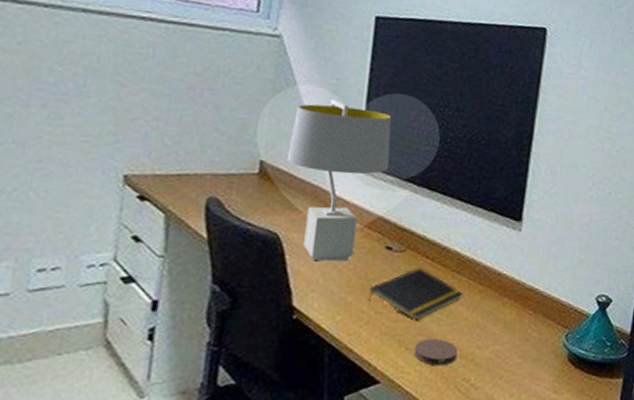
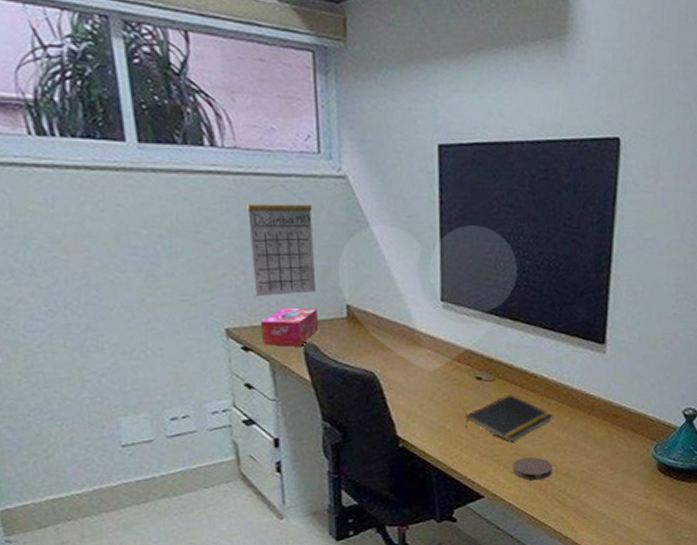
tissue box: none [161,157,229,200] -> present [260,307,319,347]
calendar: none [164,37,242,145] -> present [247,185,316,296]
table lamp: present [287,99,392,261] -> none [371,237,470,394]

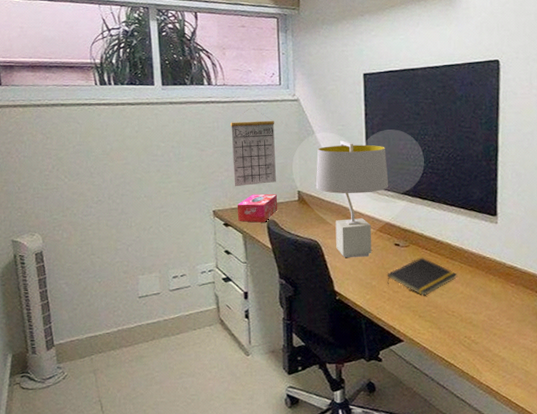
table lamp: none [371,237,470,394] -> present [315,140,389,257]
coaster: present [512,457,553,481] -> none [425,308,459,328]

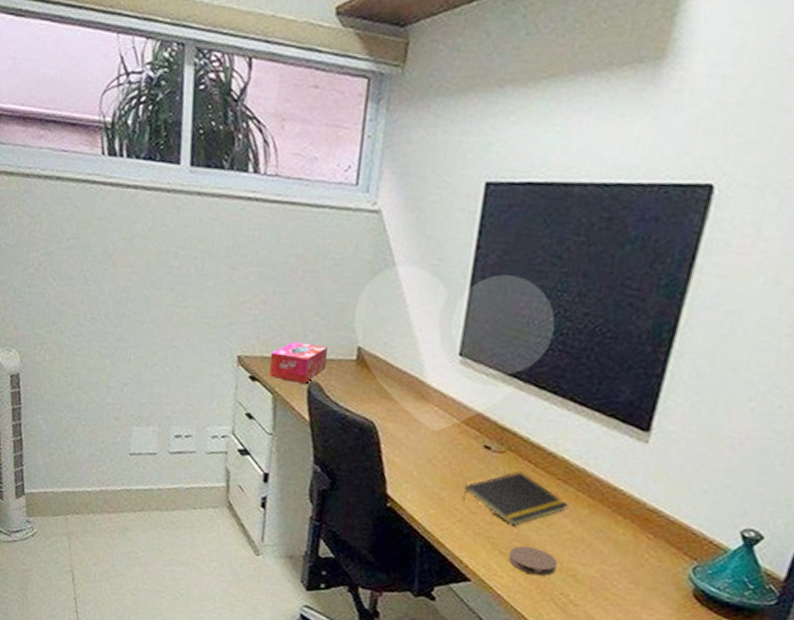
calendar: present [231,108,276,186] -> none [270,216,341,330]
table lamp: present [315,140,389,257] -> none [384,281,498,457]
coaster: none [425,308,459,328] -> present [508,546,558,576]

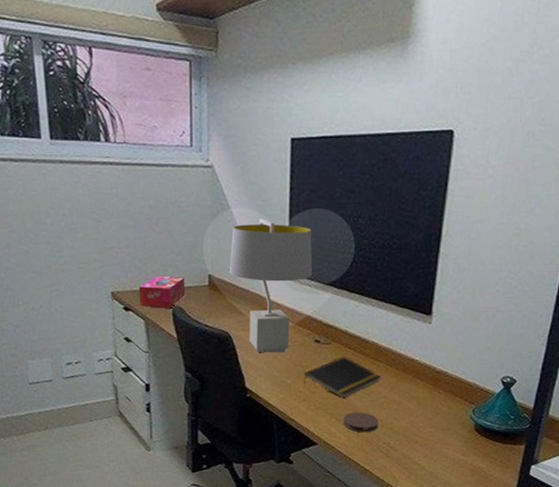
table lamp: none [384,281,498,457] -> present [229,218,313,352]

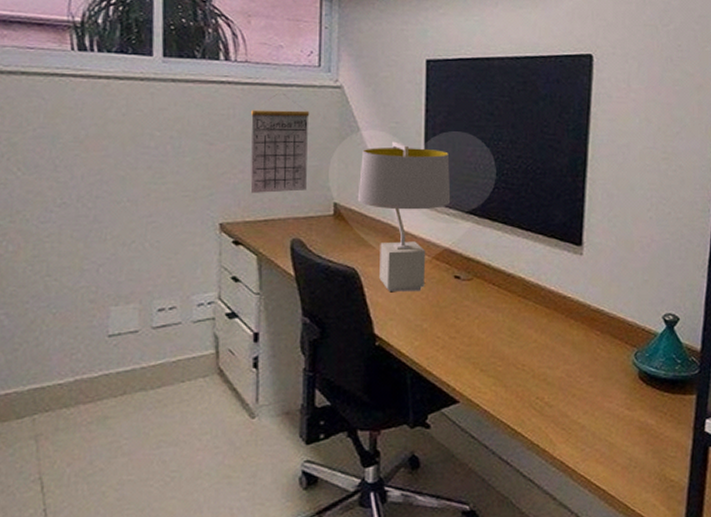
calendar: none [132,174,184,266] -> present [250,94,310,193]
tissue box: present [138,275,185,308] -> none [252,204,307,242]
notepad: present [303,357,382,398] -> none [442,294,531,344]
coaster: present [342,412,379,433] -> none [488,361,530,386]

